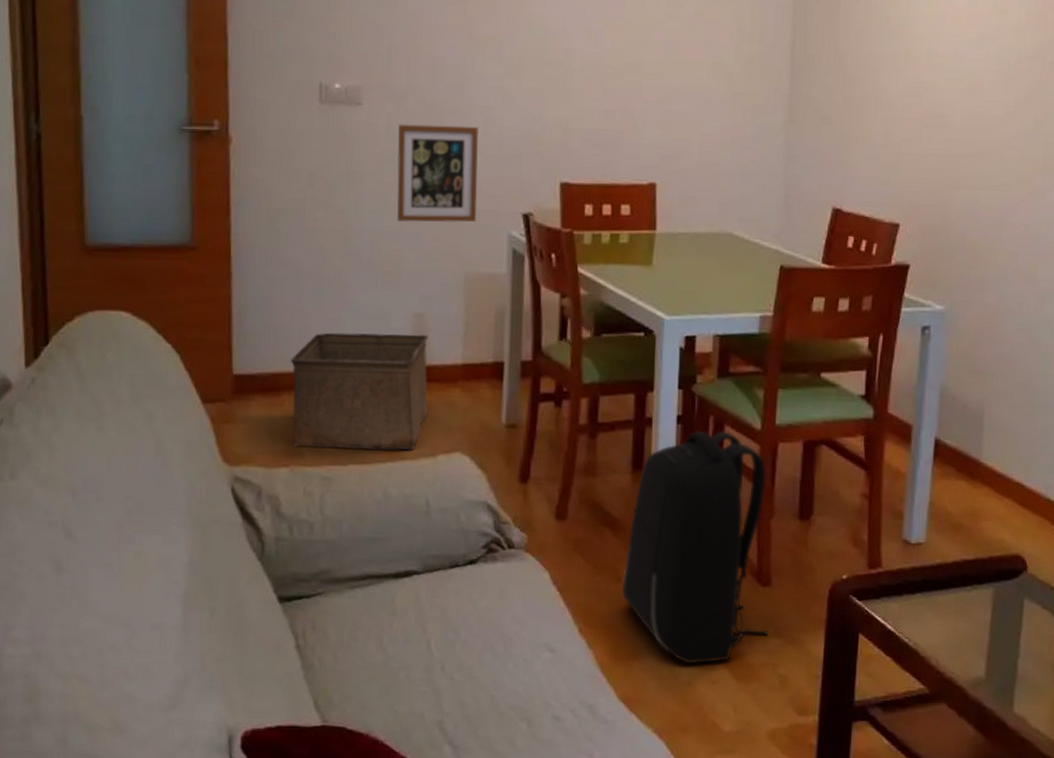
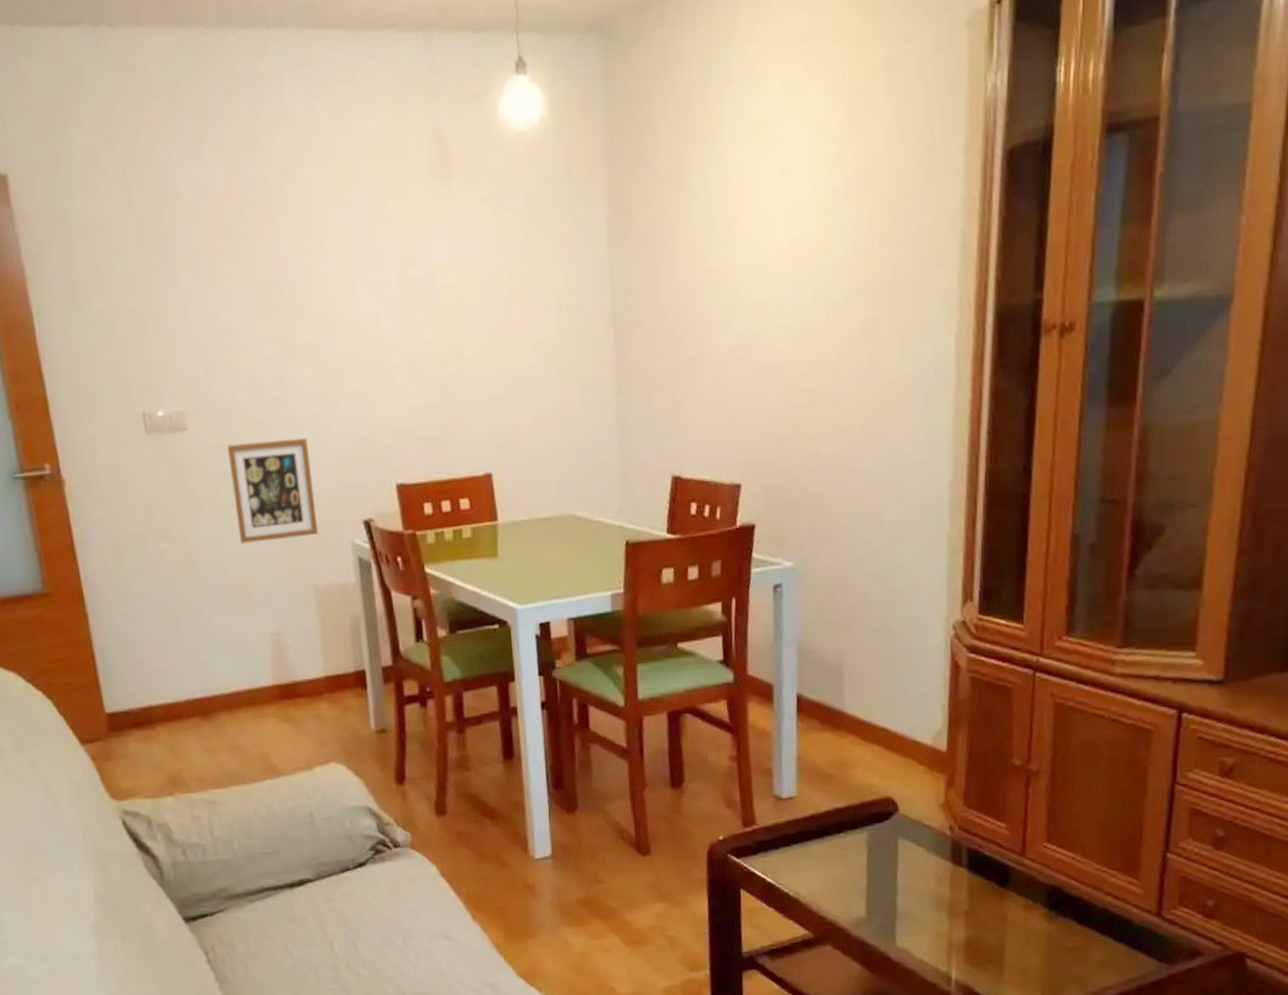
storage bin: present [290,332,430,451] -> none [158,652,300,775]
backpack: present [621,430,768,664] -> none [507,711,653,936]

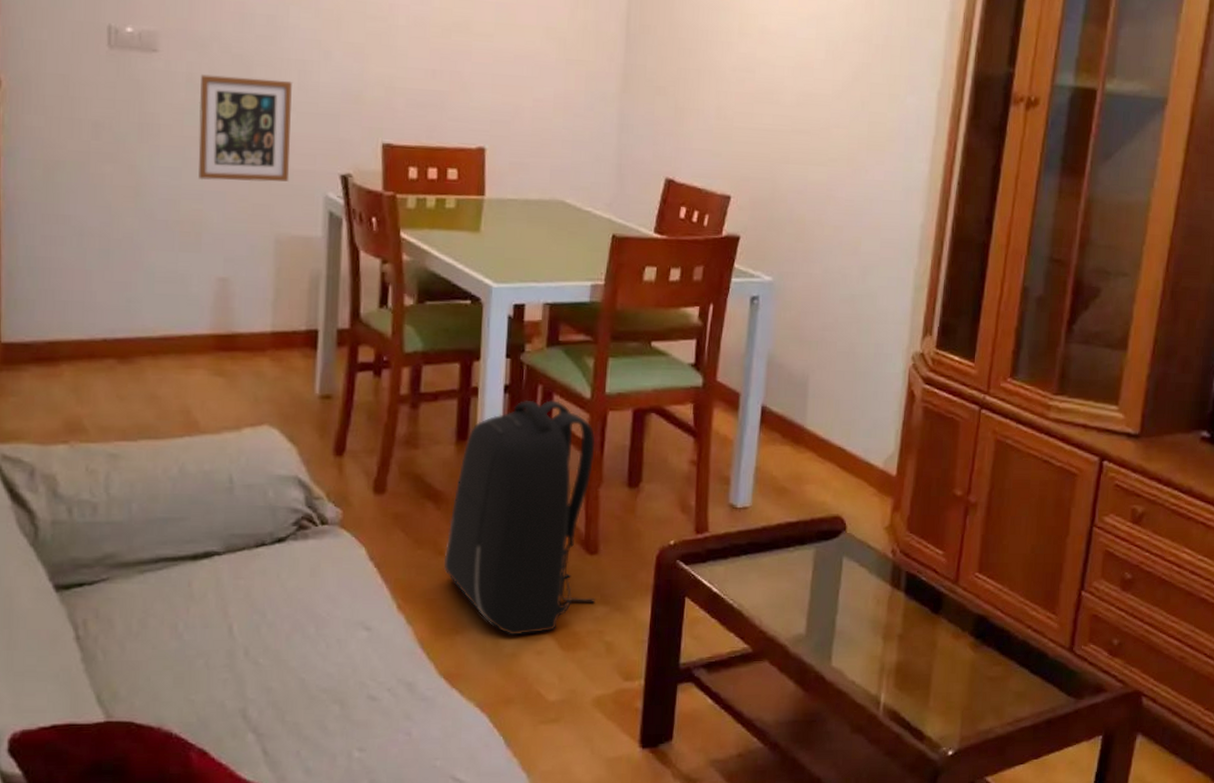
backpack: none [507,711,653,936] -> present [443,399,596,636]

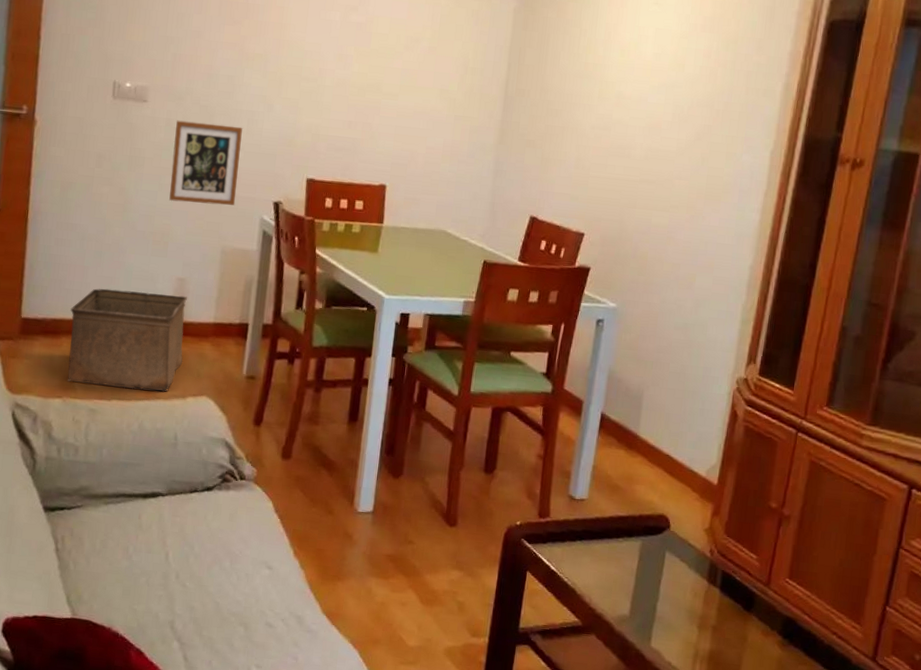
storage bin: none [71,297,234,424] -> present [68,288,187,392]
backpack: present [443,399,596,636] -> none [331,392,460,588]

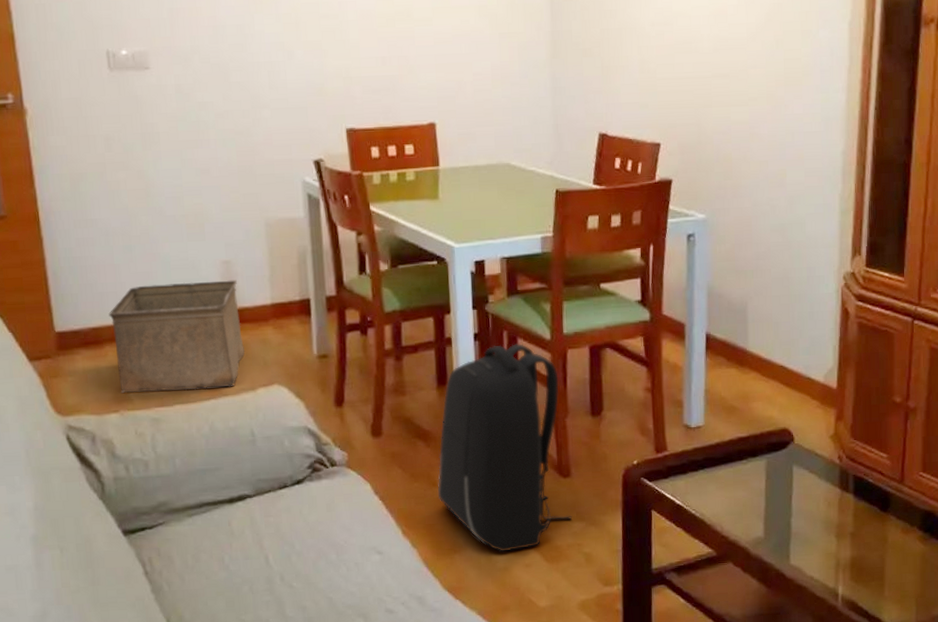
picture frame: present [169,120,243,205] -> none [187,81,271,178]
backpack: none [331,392,460,588] -> present [438,343,572,552]

